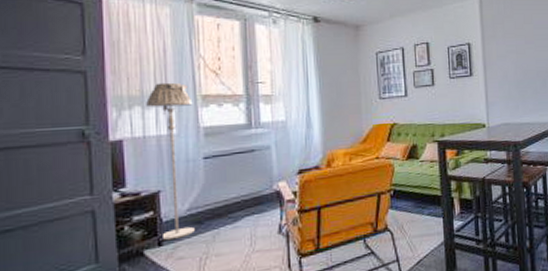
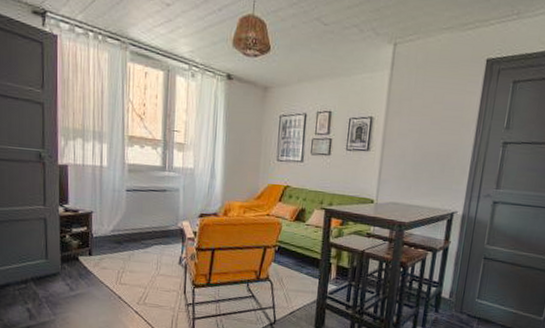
floor lamp: present [146,82,195,241] -> none [86,120,121,253]

